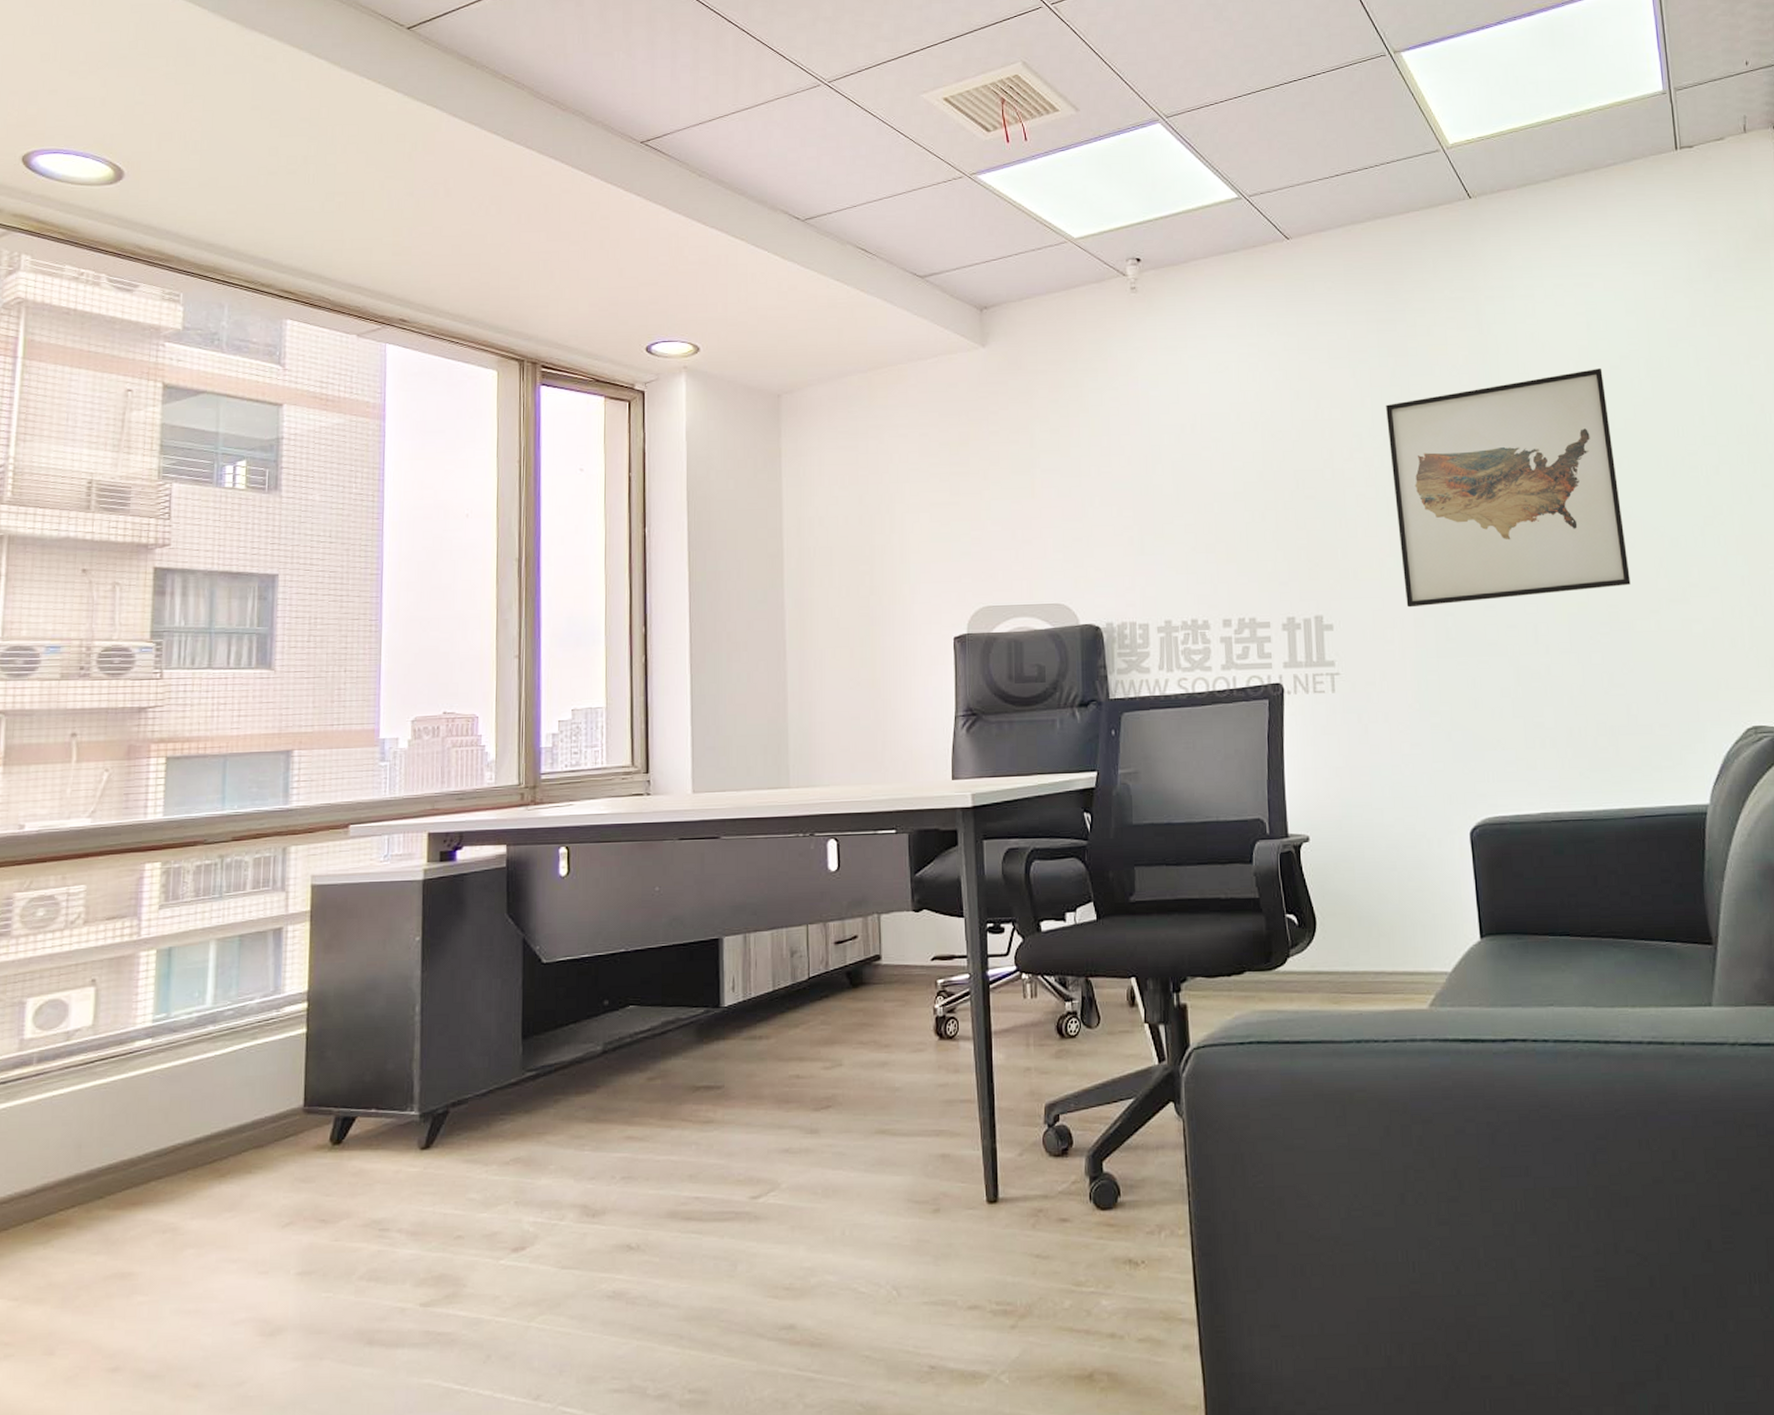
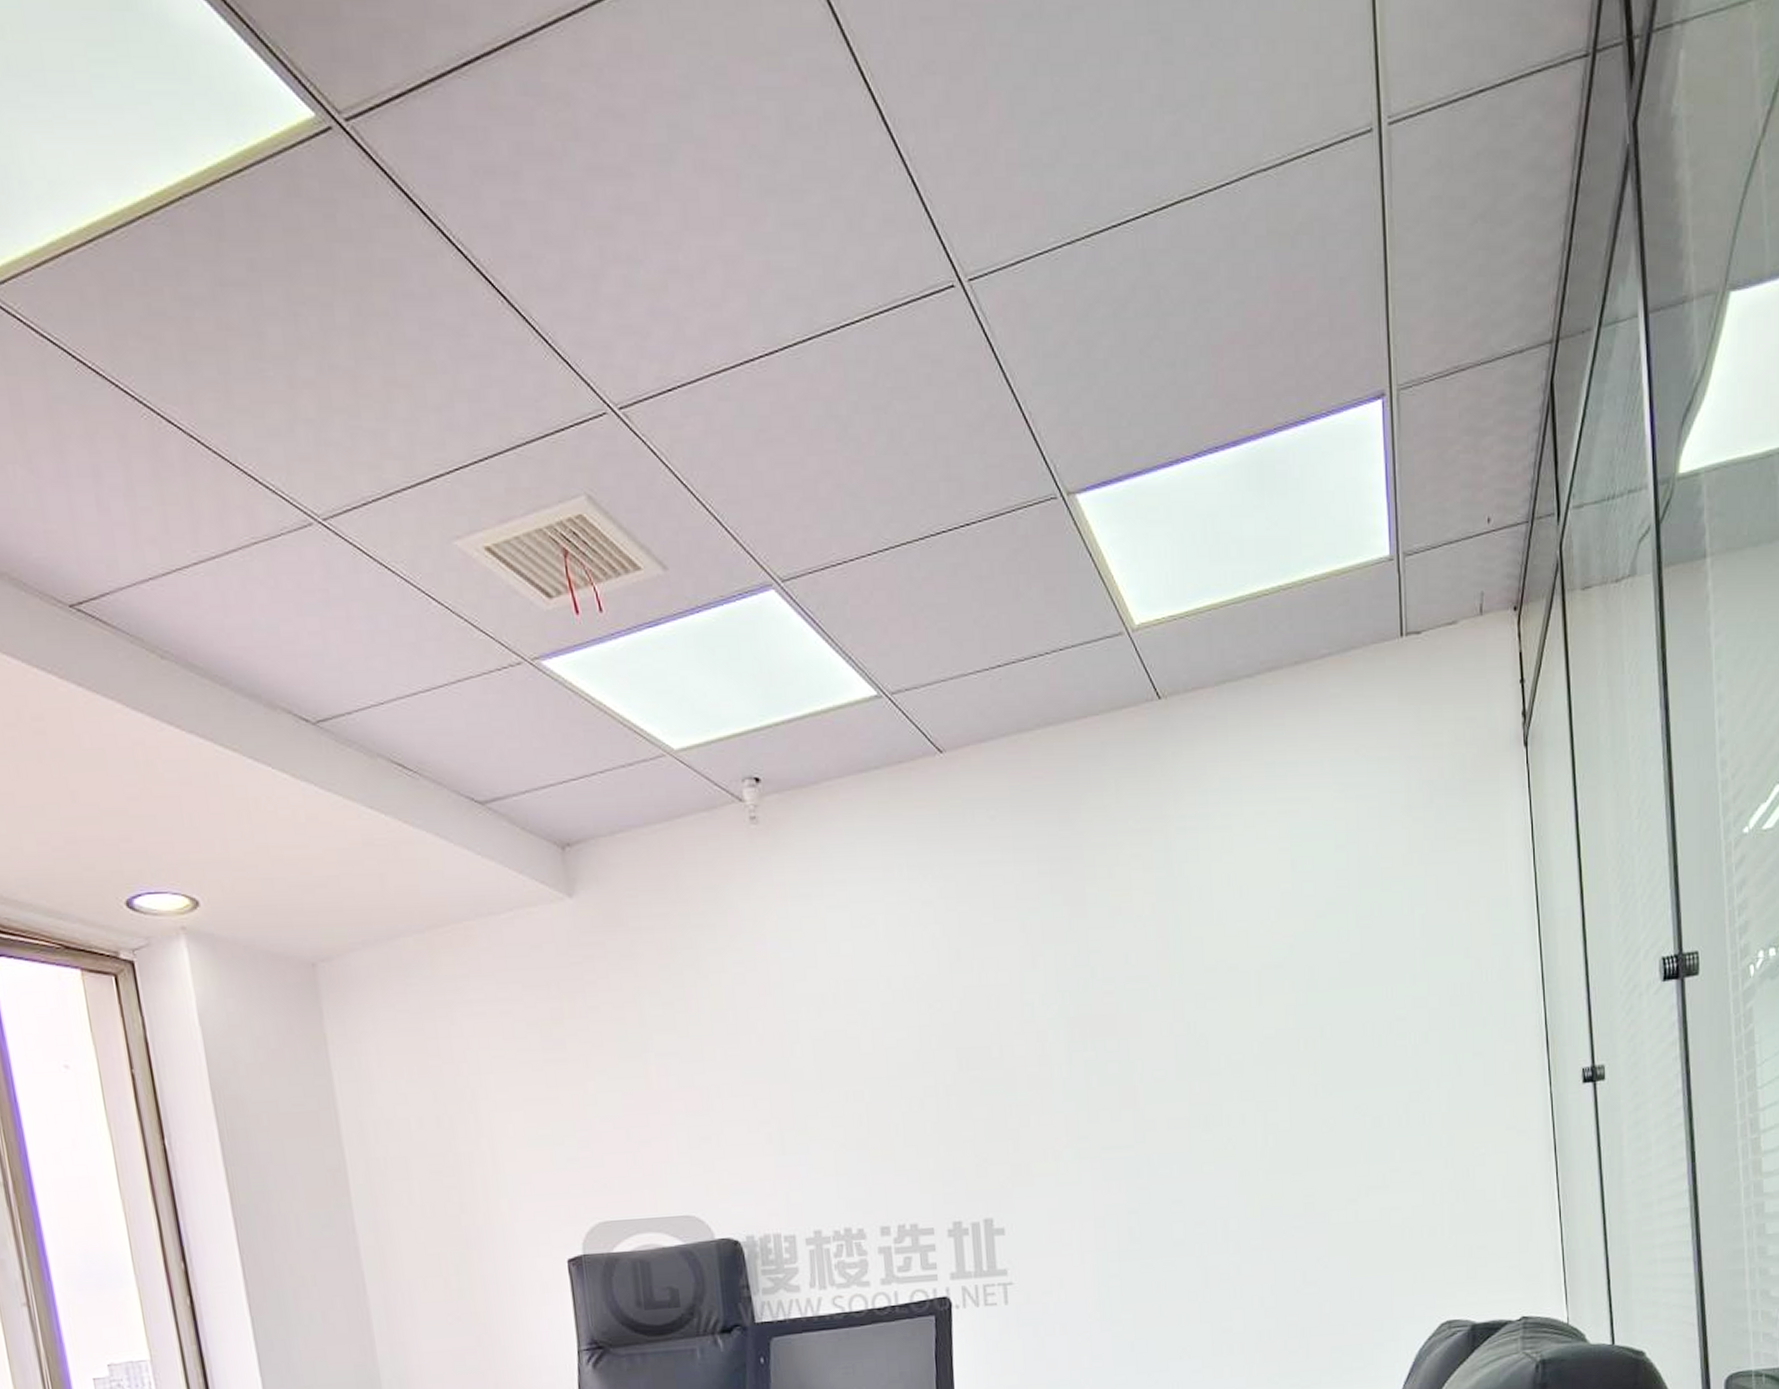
wall art: present [1386,368,1631,608] -> none [1061,918,1328,1206]

